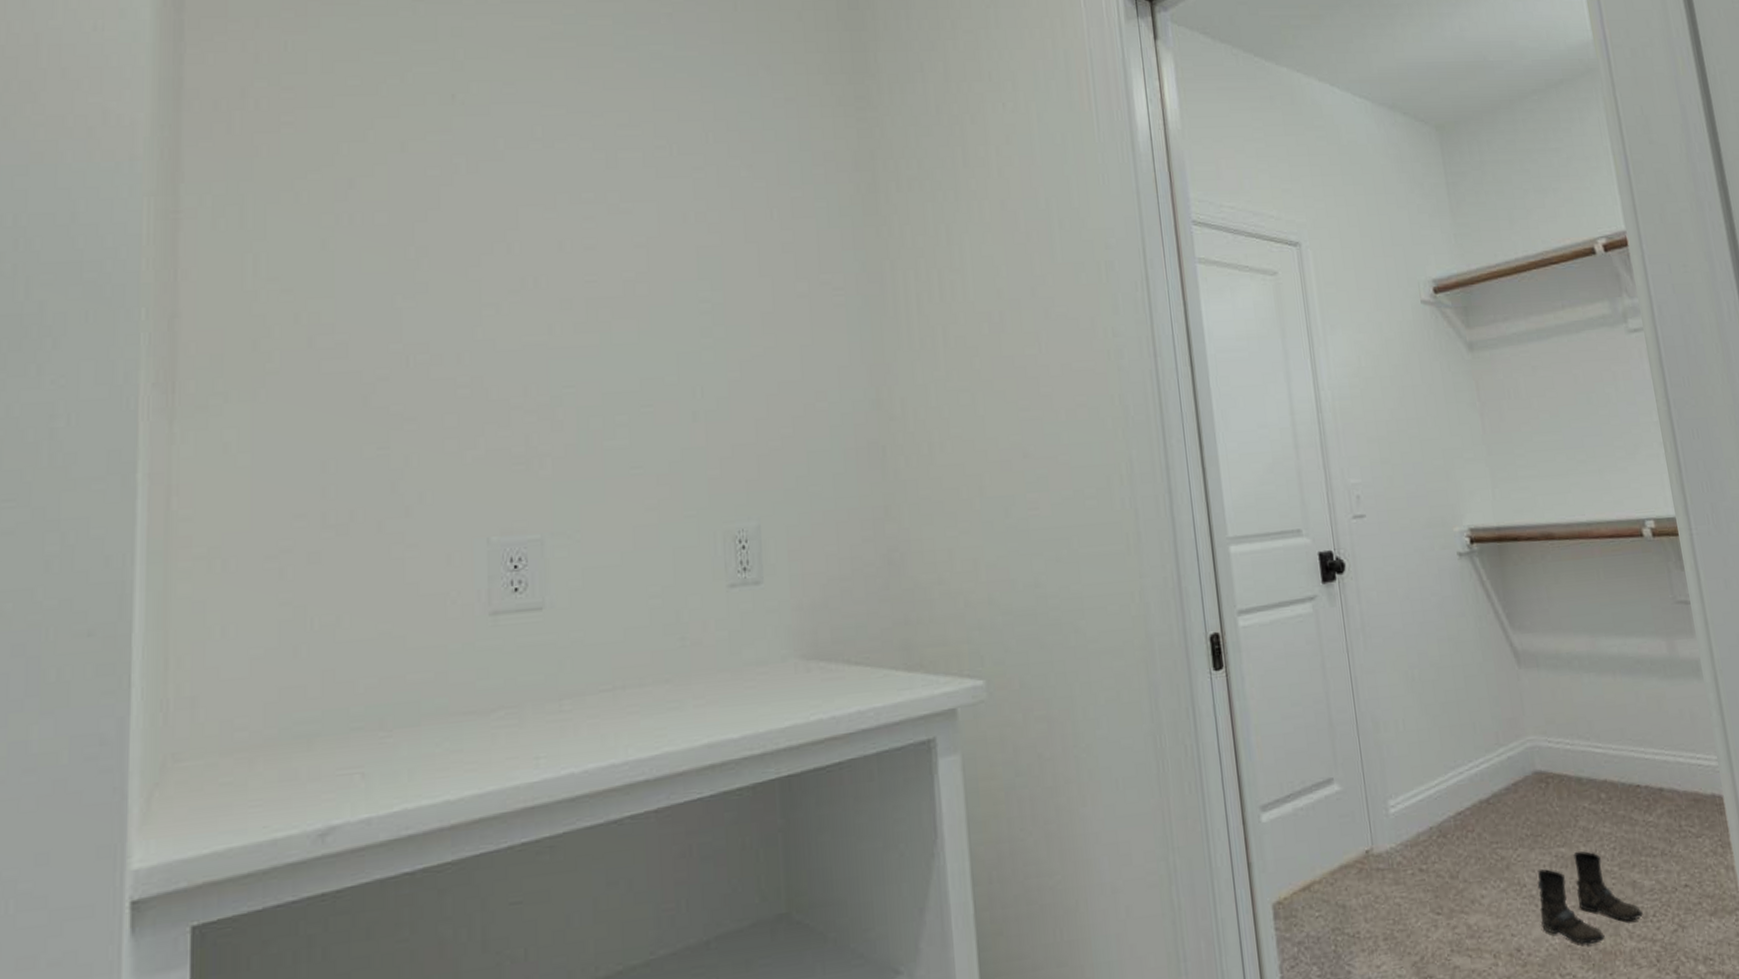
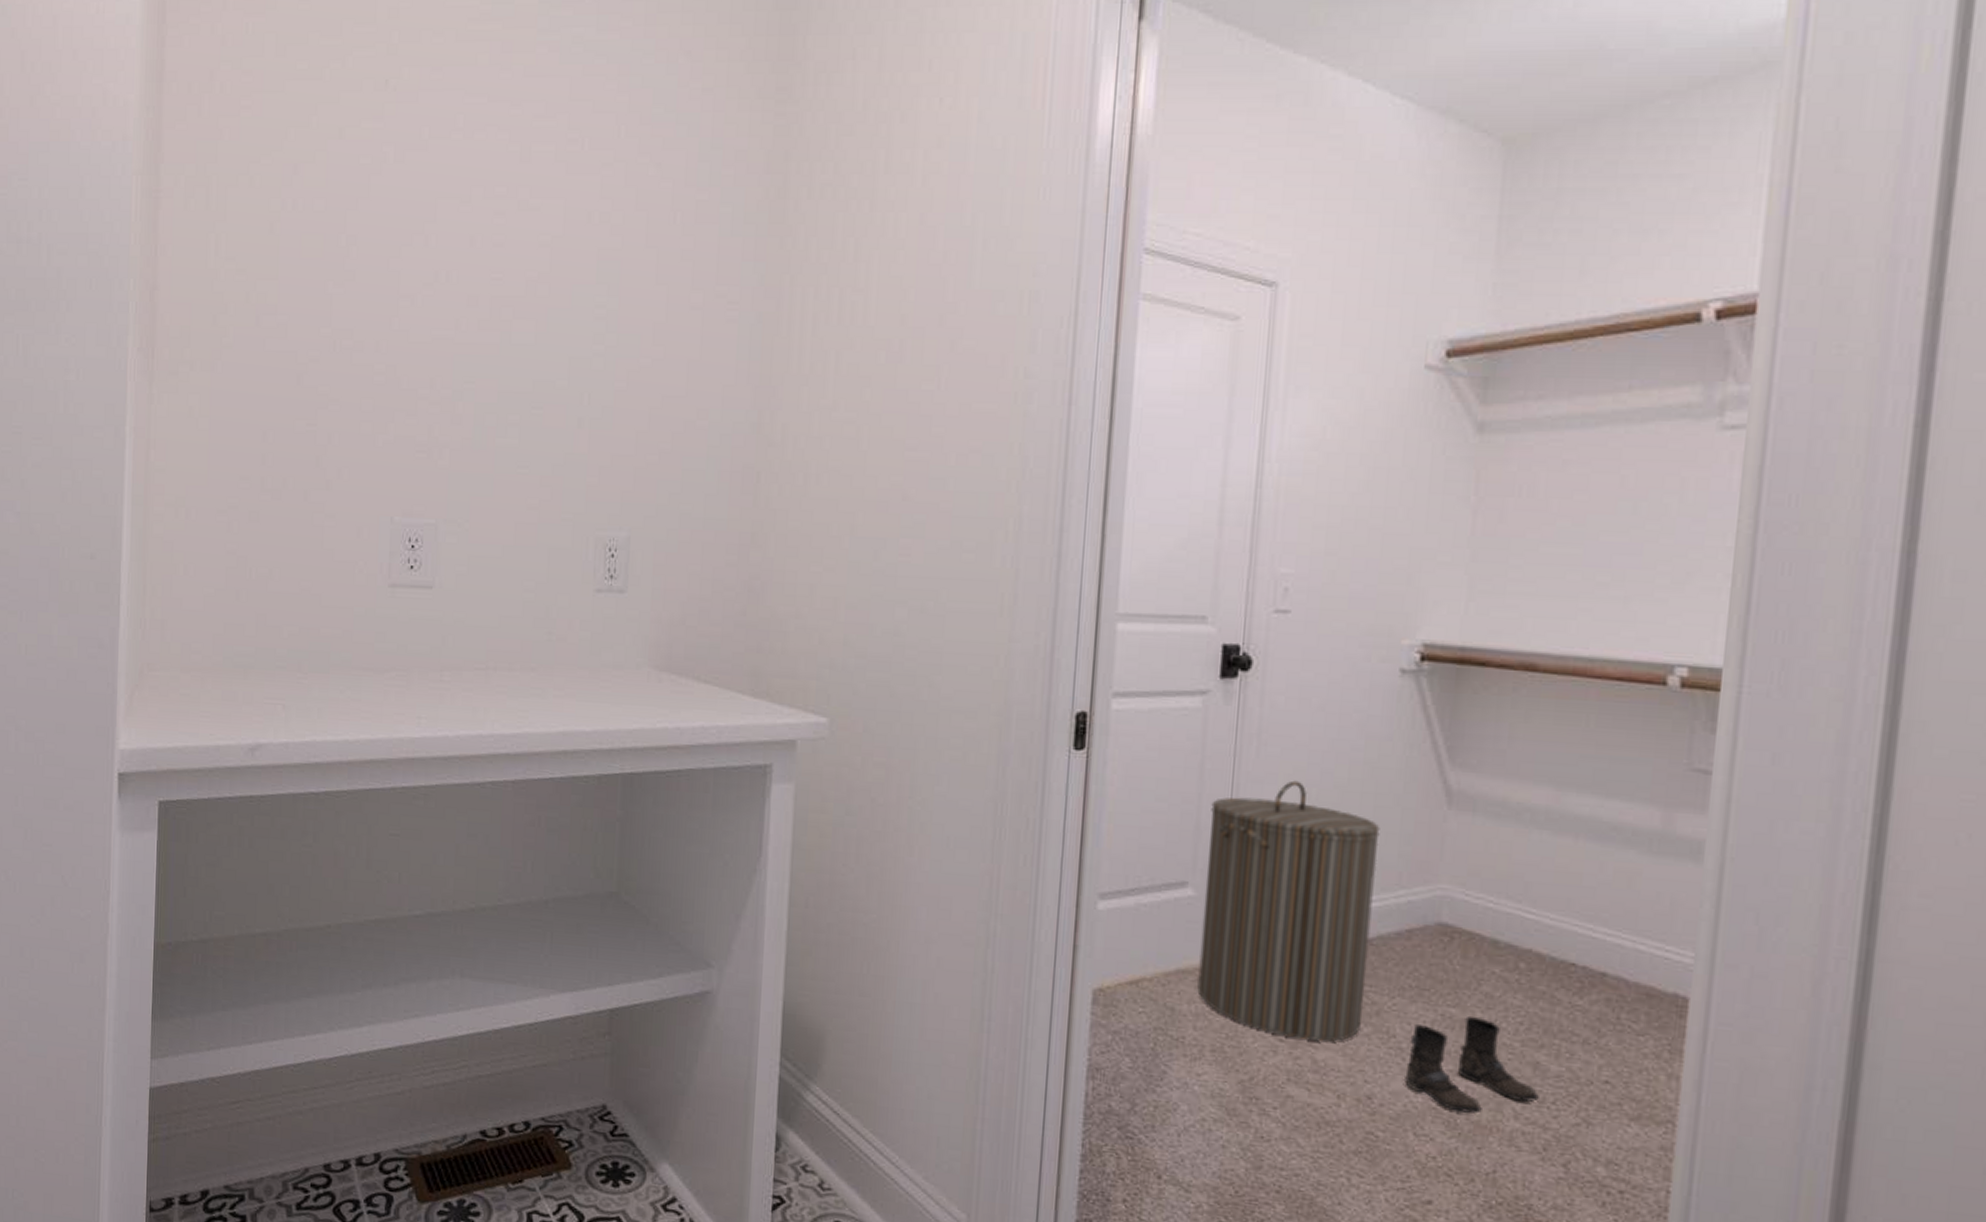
laundry hamper: none [1338,665,1498,909] -> present [1197,780,1380,1042]

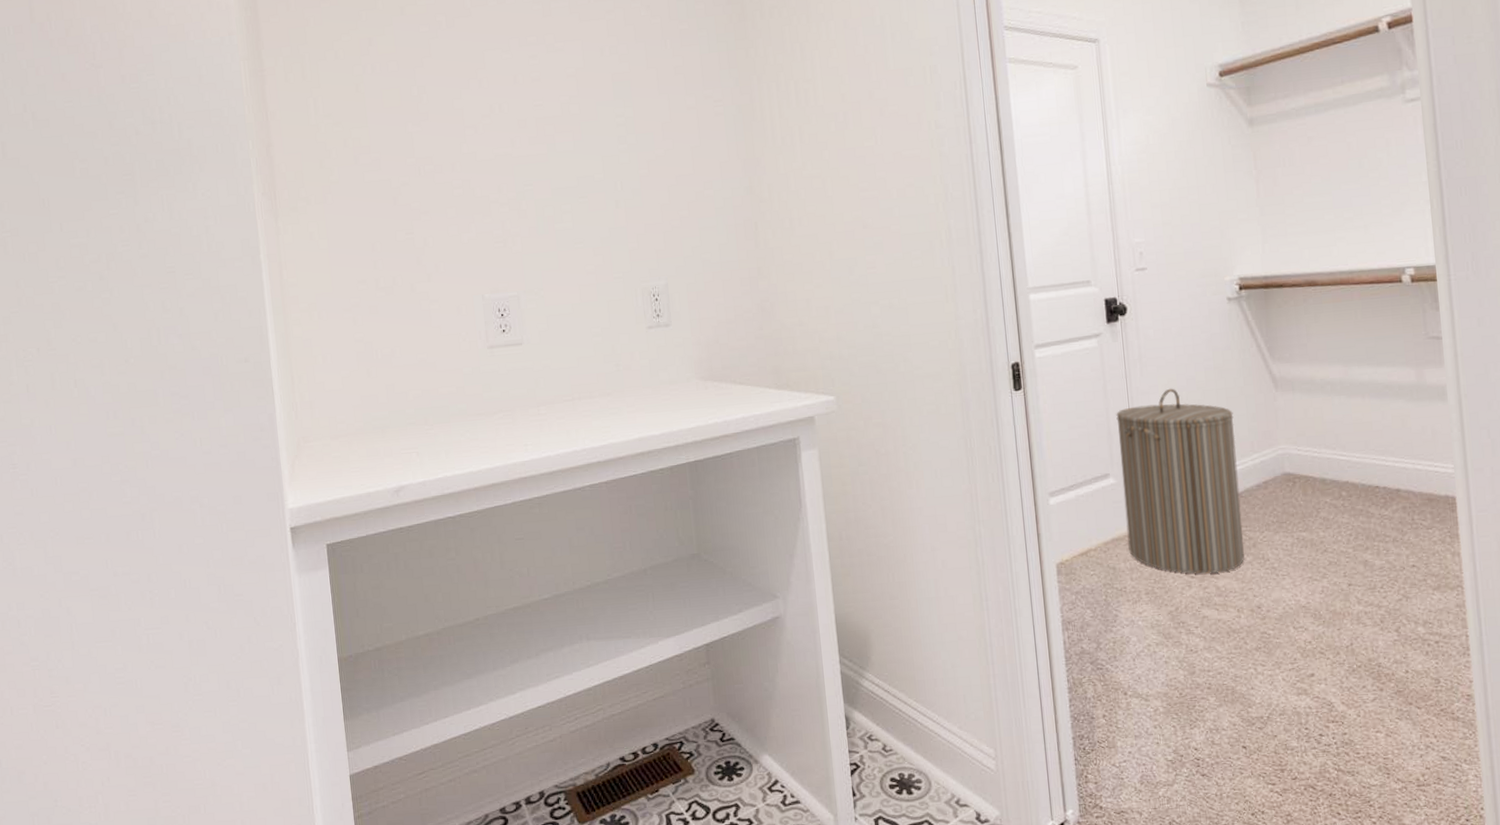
boots: present [1404,1017,1539,1114] -> none [1279,536,1372,606]

